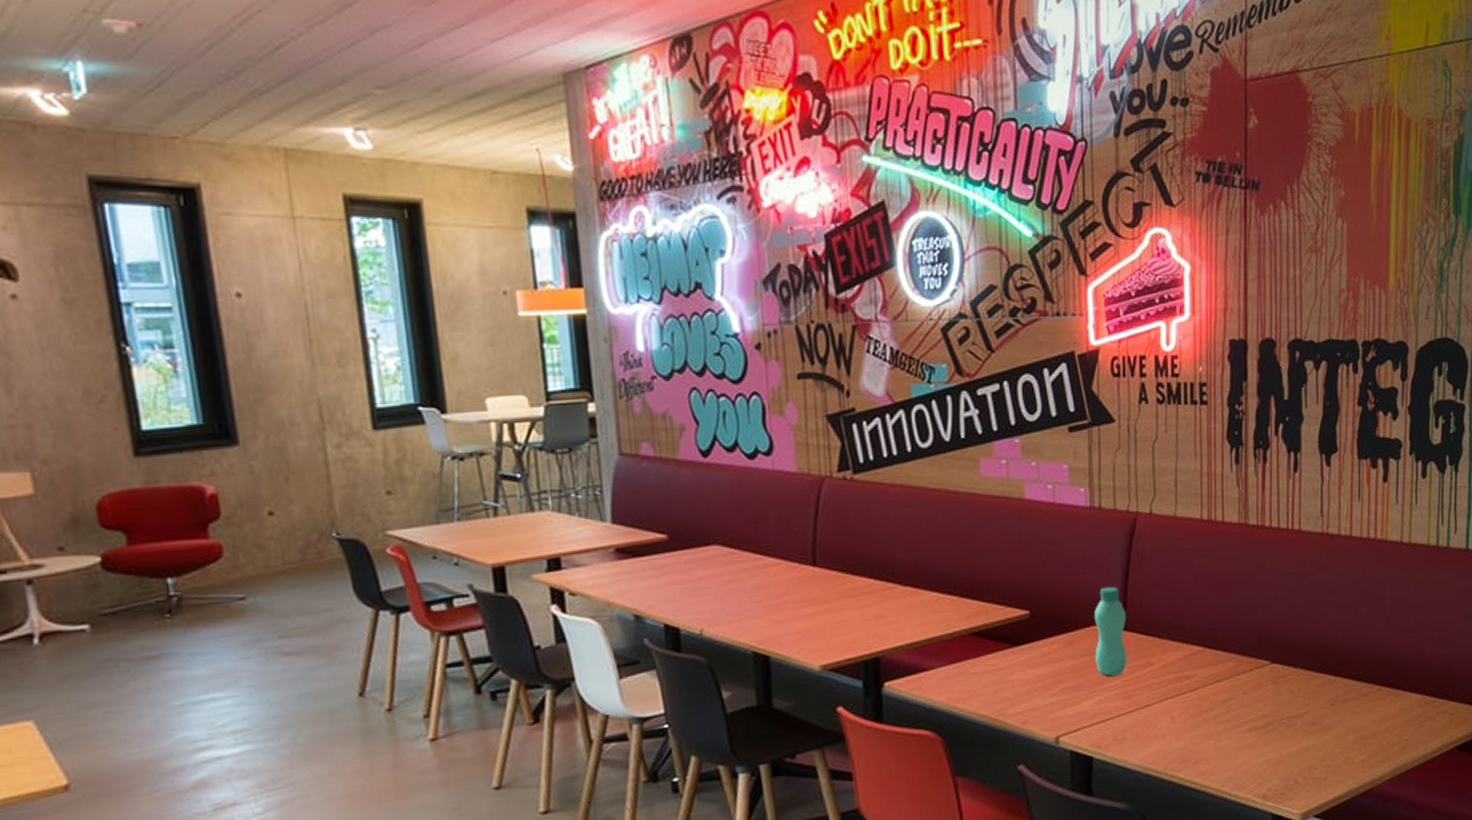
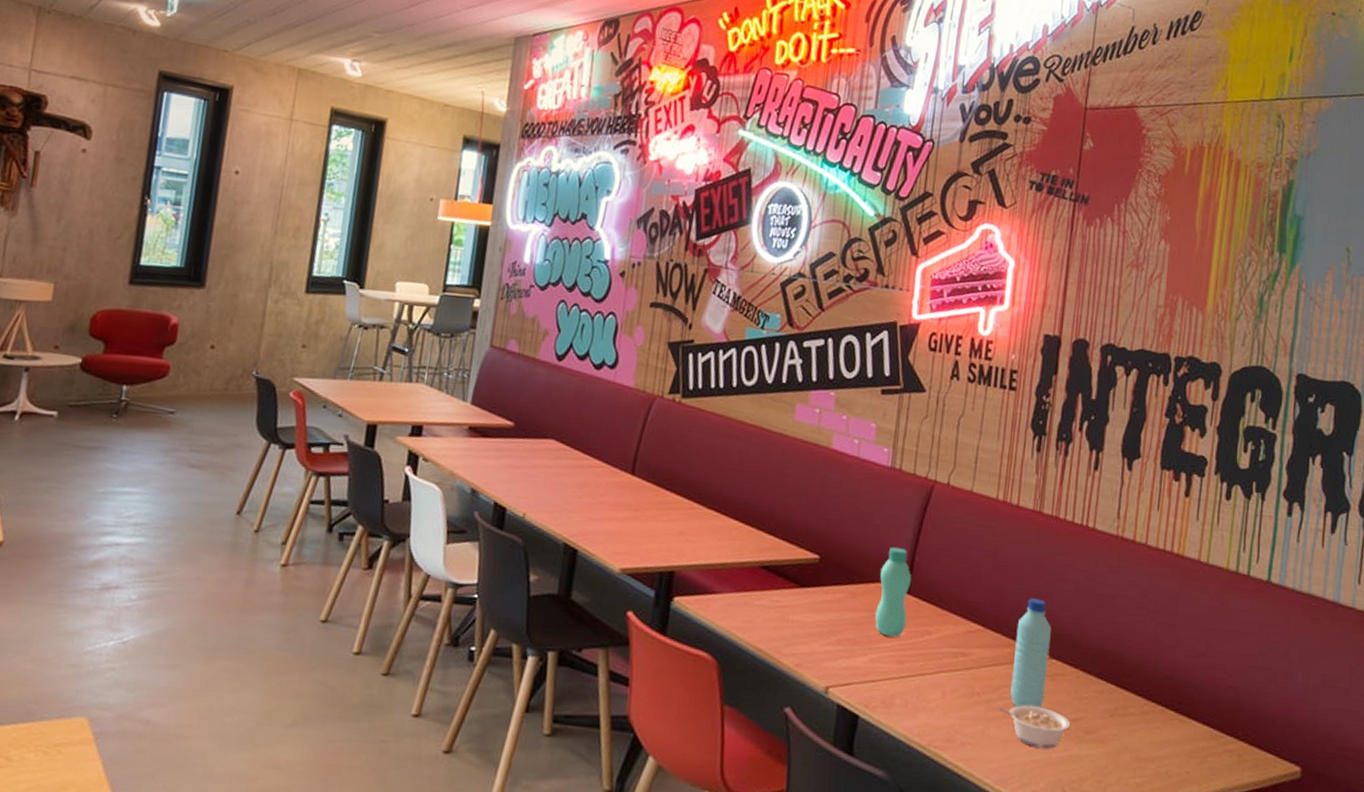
legume: none [1226,710,1297,749] -> present [997,705,1071,749]
water bottle: none [1236,609,1270,716] -> present [1010,598,1051,709]

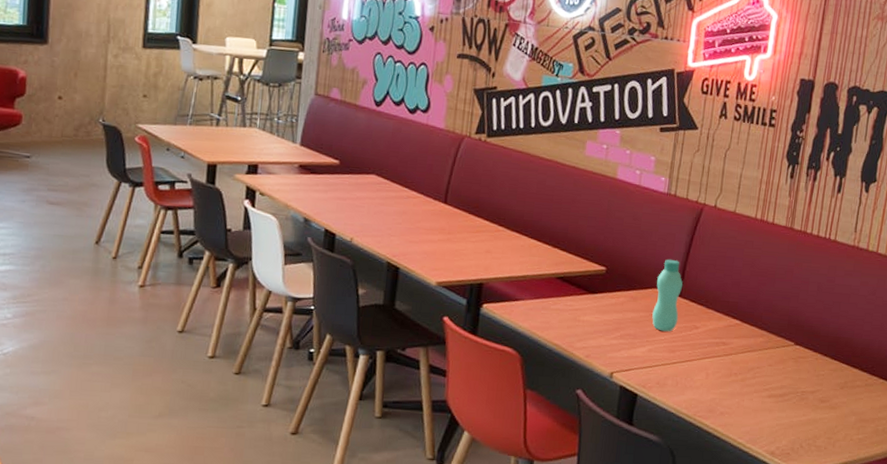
legume: present [997,705,1071,749] -> none [750,382,809,415]
water bottle: present [1010,598,1051,709] -> none [761,298,797,384]

